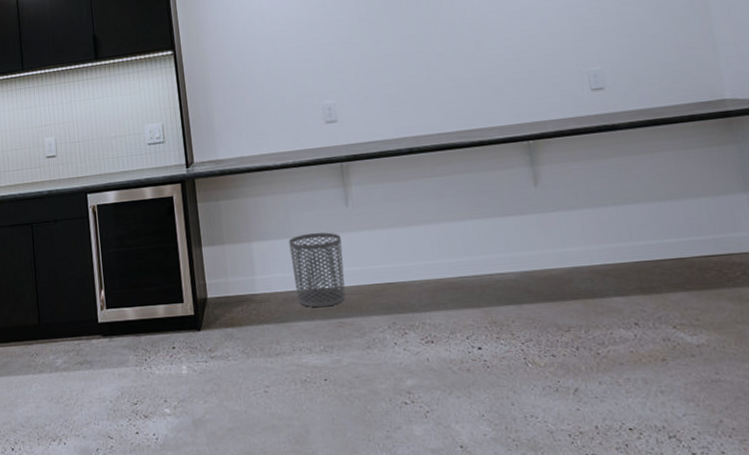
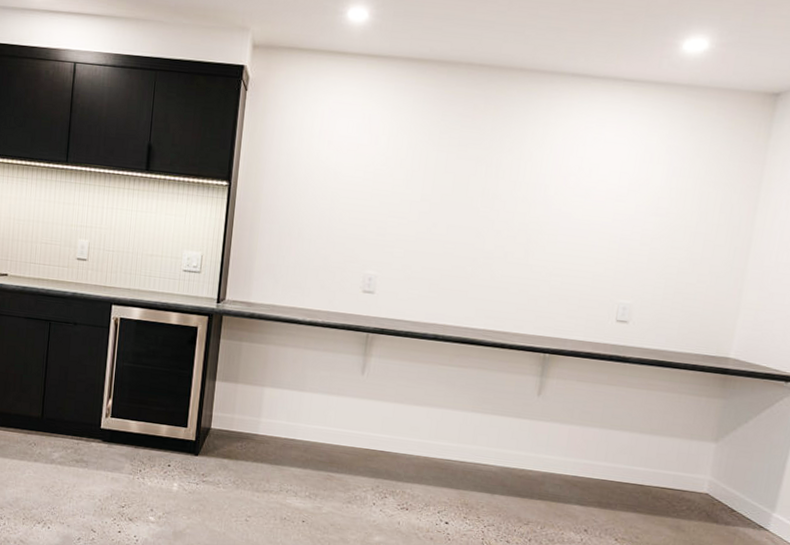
waste bin: present [288,232,346,308] -> none [295,390,350,460]

